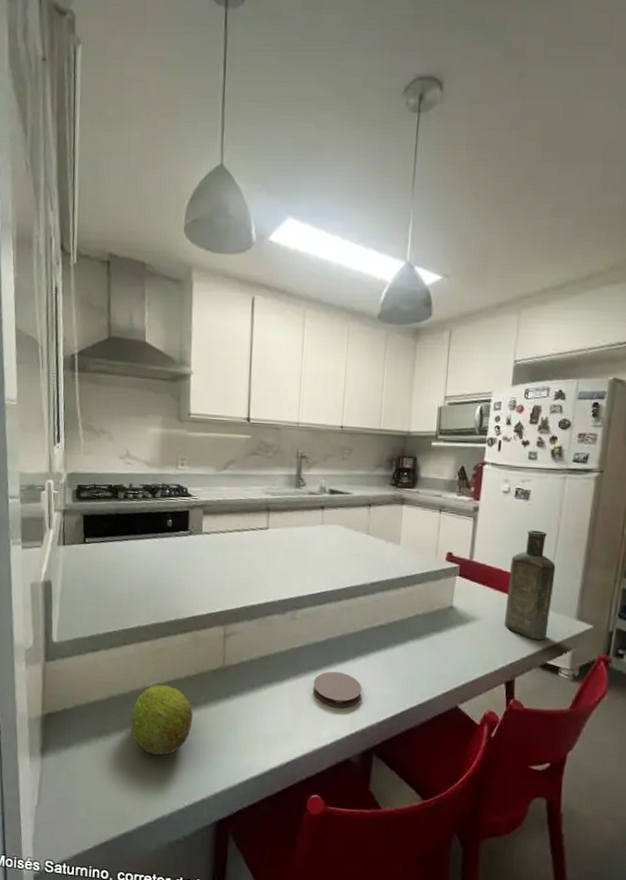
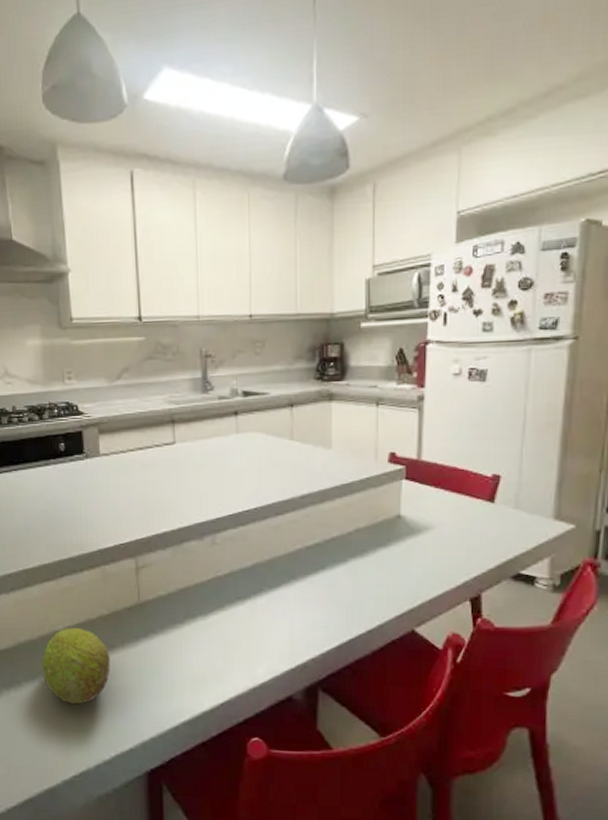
coaster: present [312,671,362,708] -> none [242,599,300,640]
bottle: present [503,530,556,641] -> none [464,417,524,547]

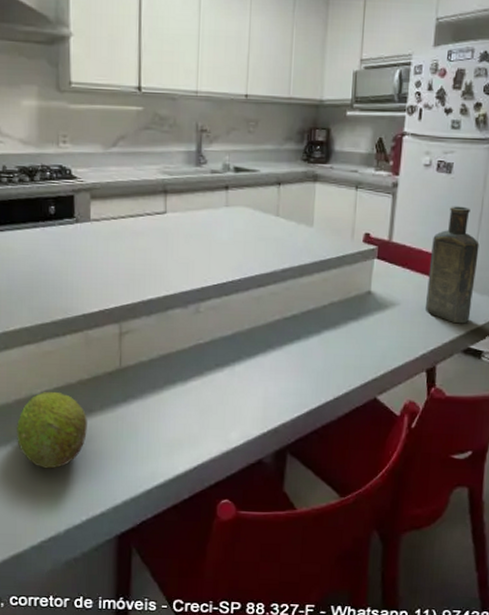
bottle: none [464,417,524,547] -> present [424,206,480,324]

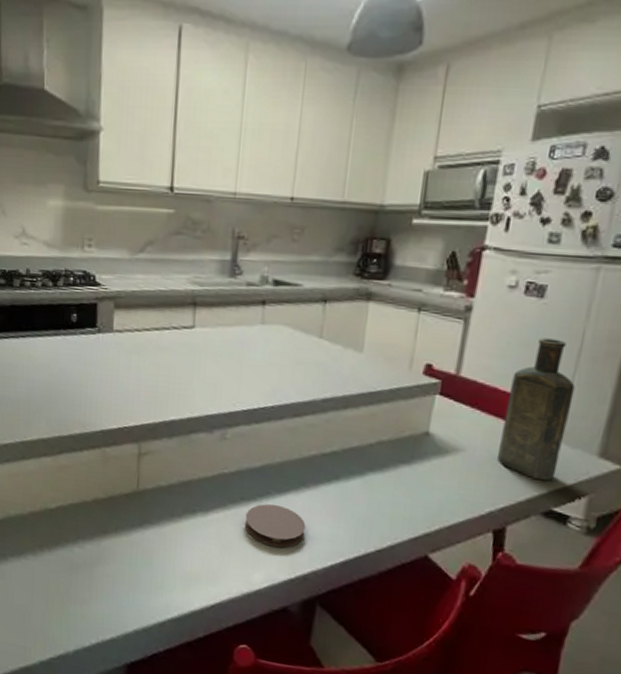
fruit: present [17,391,87,469] -> none [30,506,101,587]
coaster: none [220,367,274,406] -> present [244,504,306,548]

